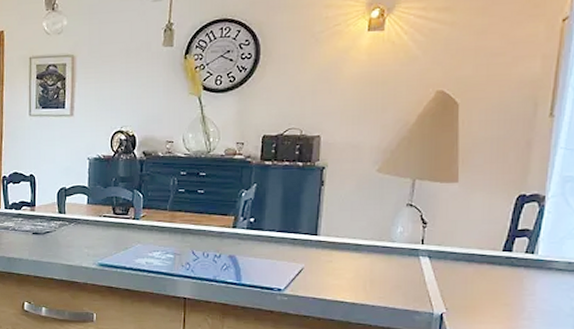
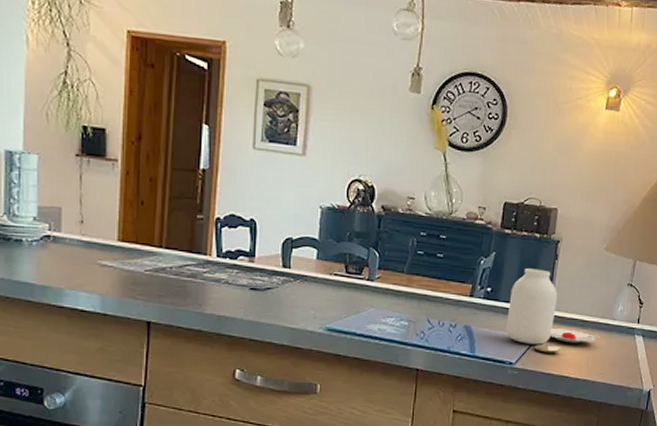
jar: none [272,196,377,278] -> present [506,268,600,353]

